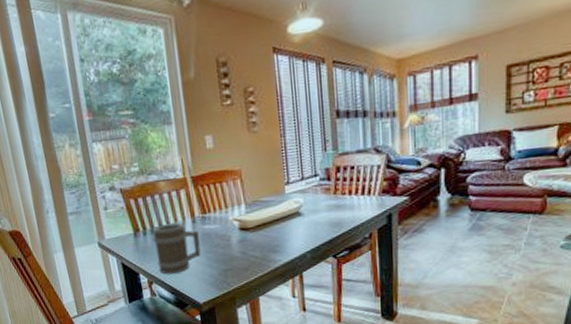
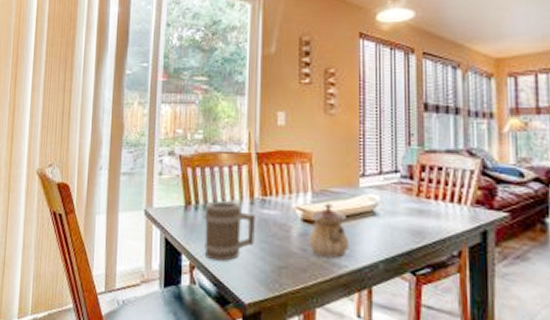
teapot: none [246,211,282,256] -> present [308,203,350,258]

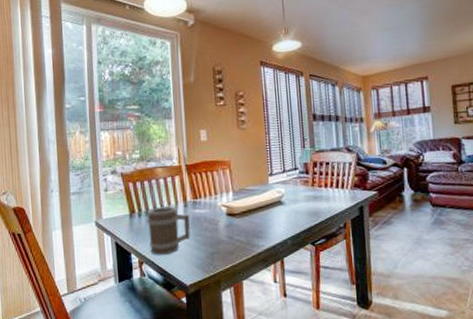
teapot: present [308,203,350,258] -> none [233,199,265,241]

